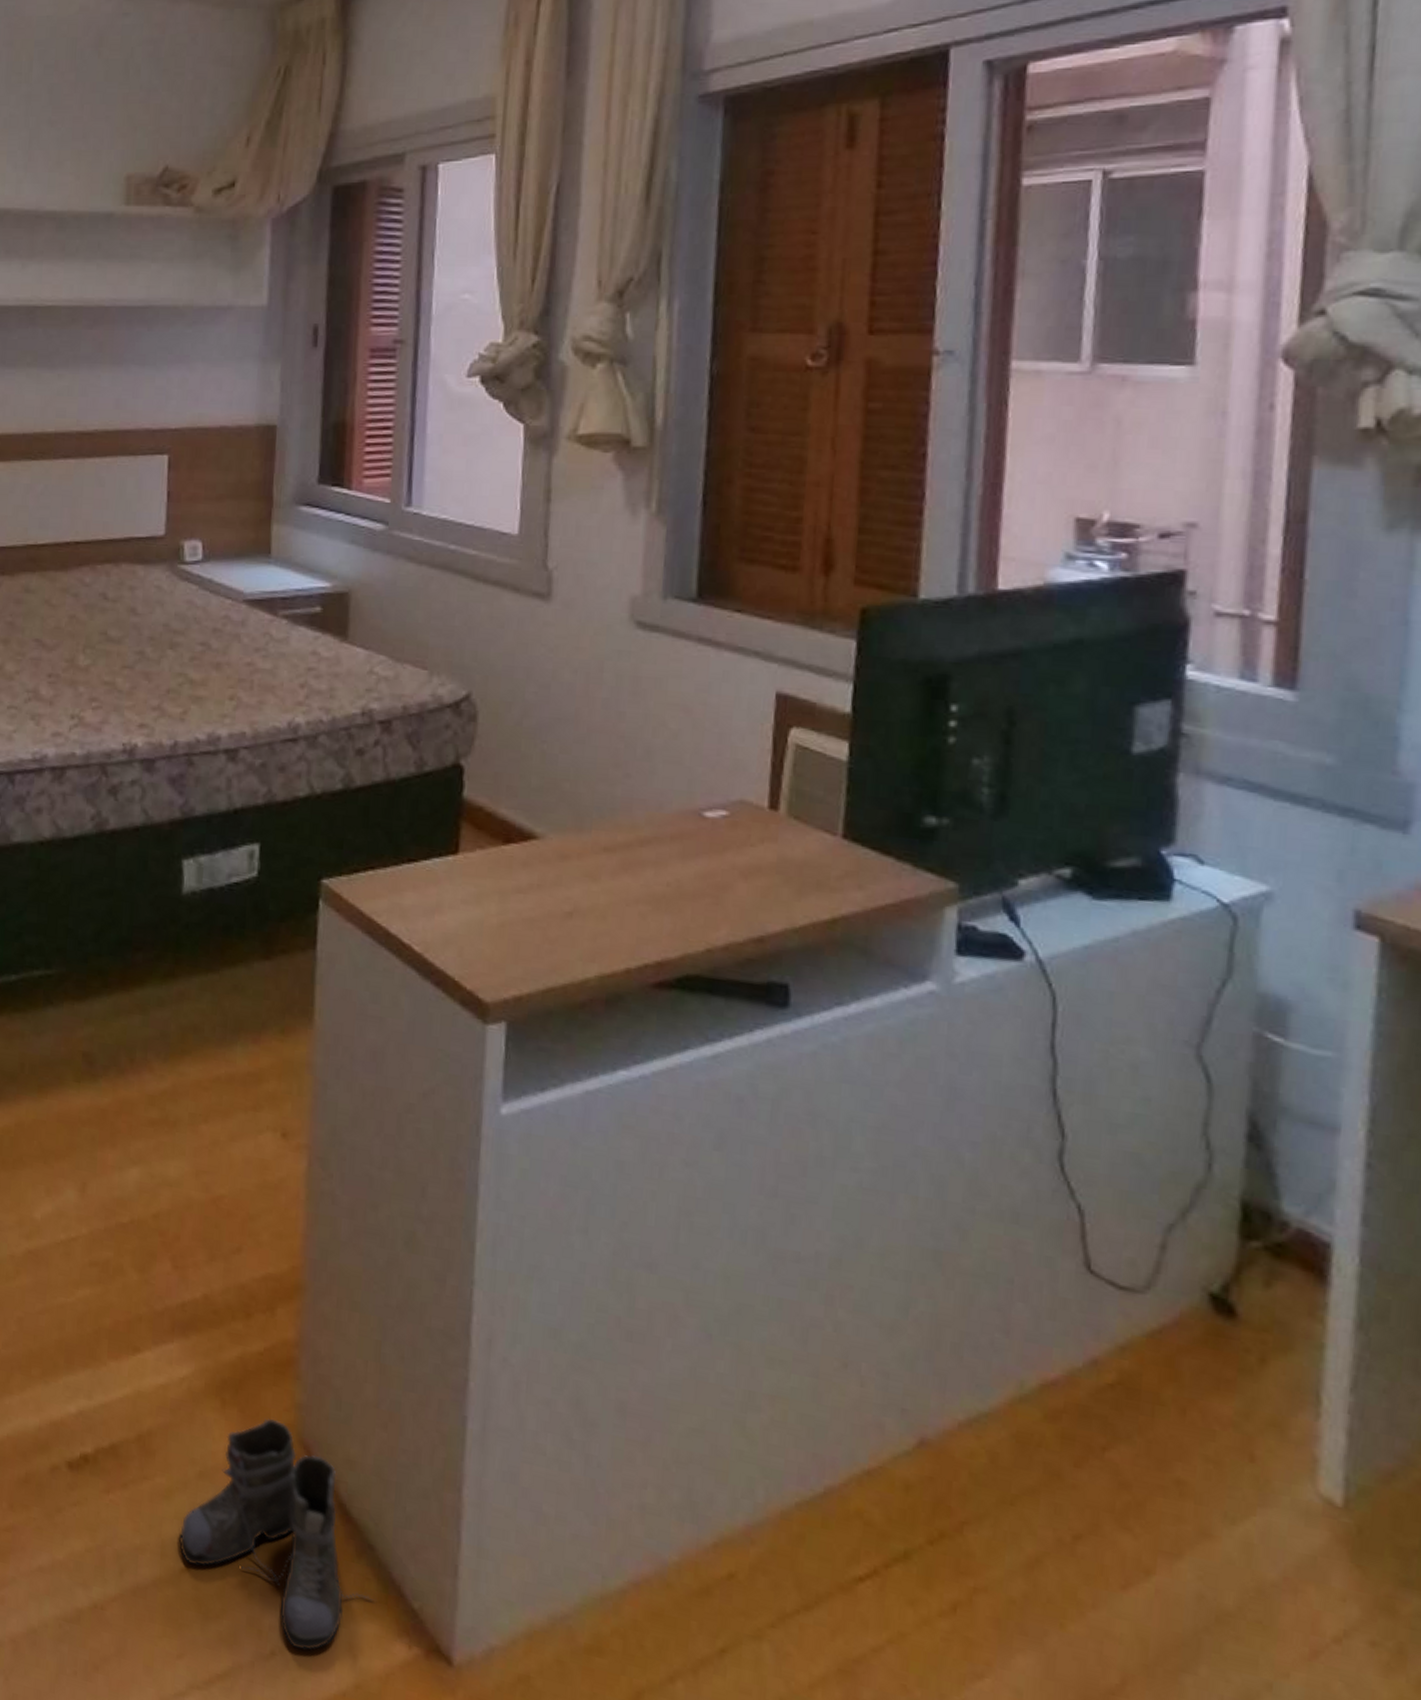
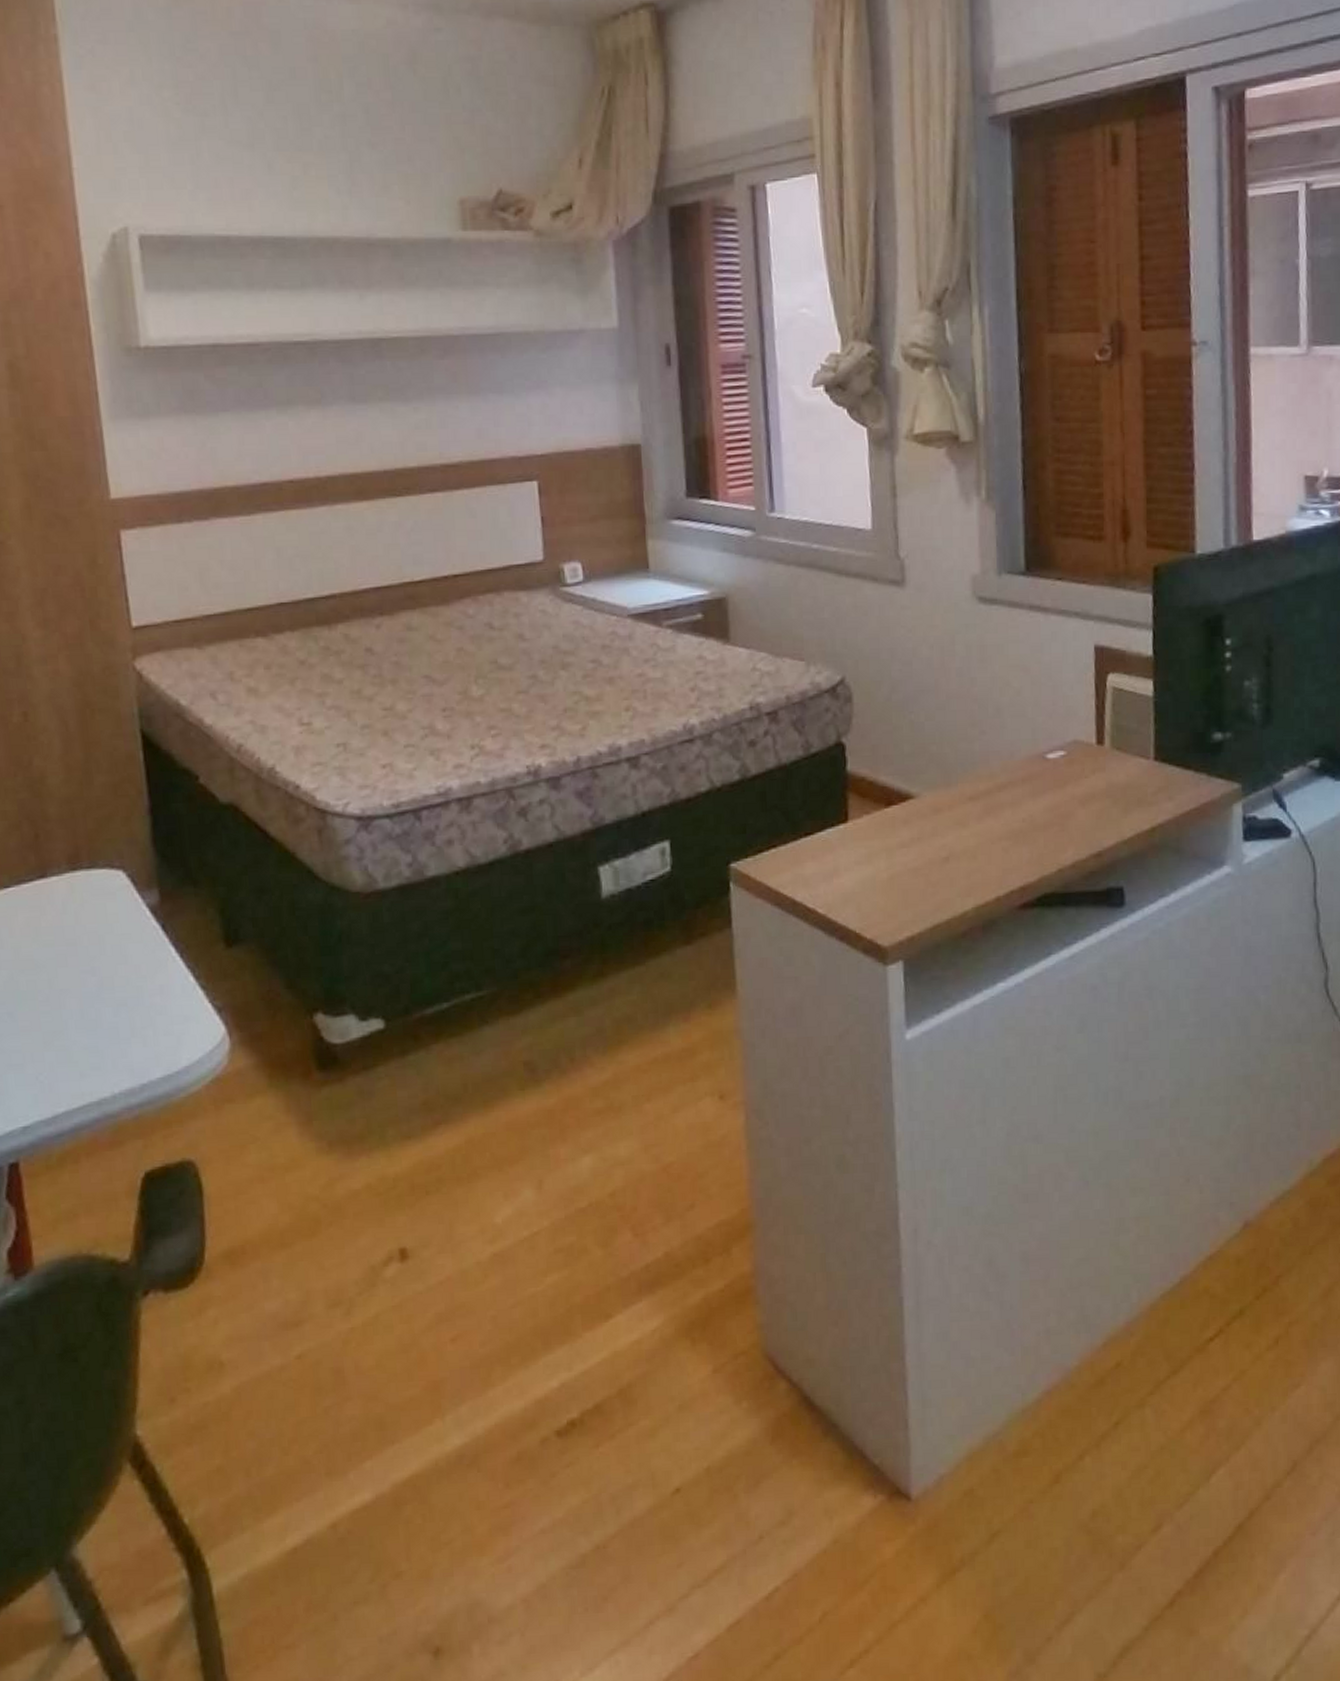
boots: present [178,1418,374,1651] -> none [666,1342,842,1527]

